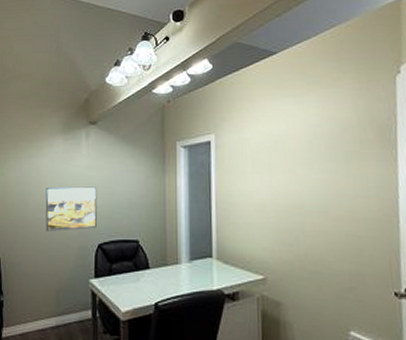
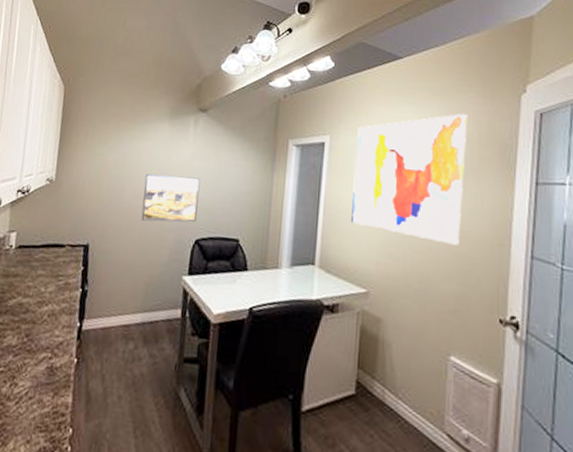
wall art: none [241,99,349,226] -> present [351,113,468,245]

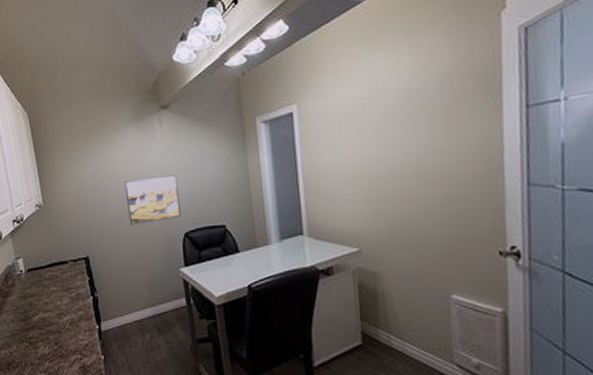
wall art: present [351,113,468,245] -> none [325,47,448,189]

